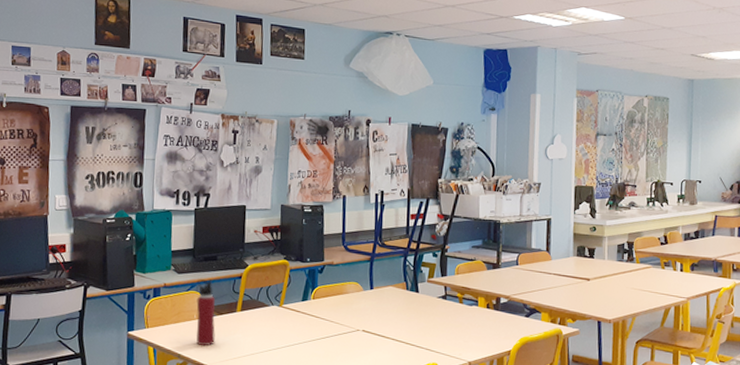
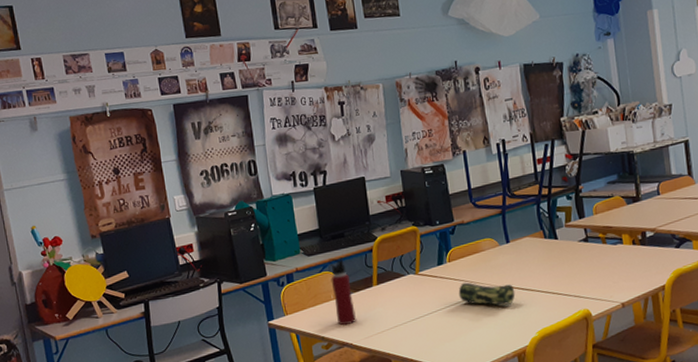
pencil case: none [317,321,371,348] -> present [458,282,515,305]

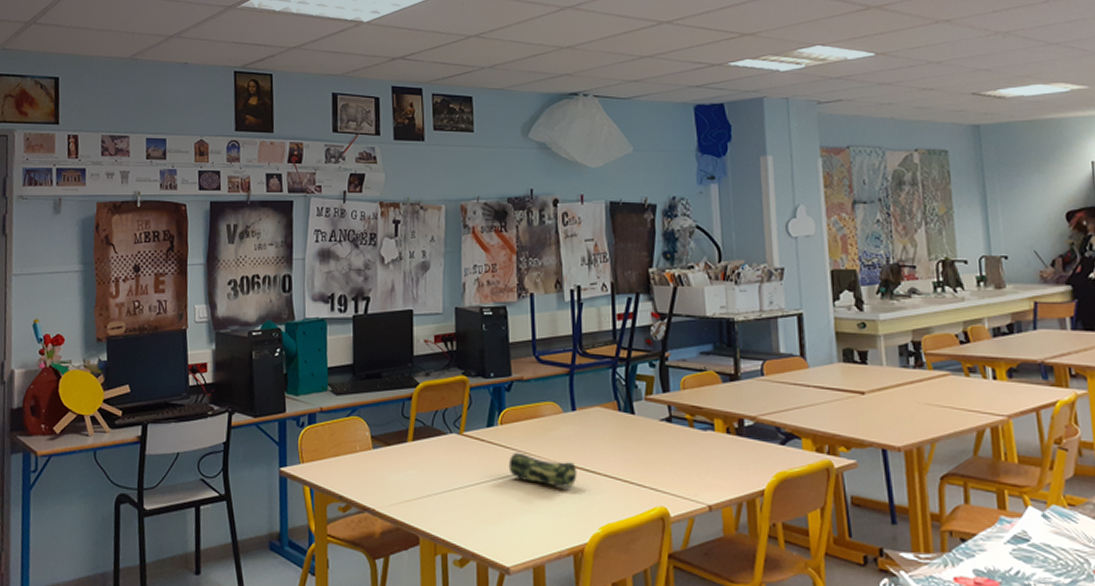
water bottle: present [328,257,356,326] -> none [358,401,383,486]

